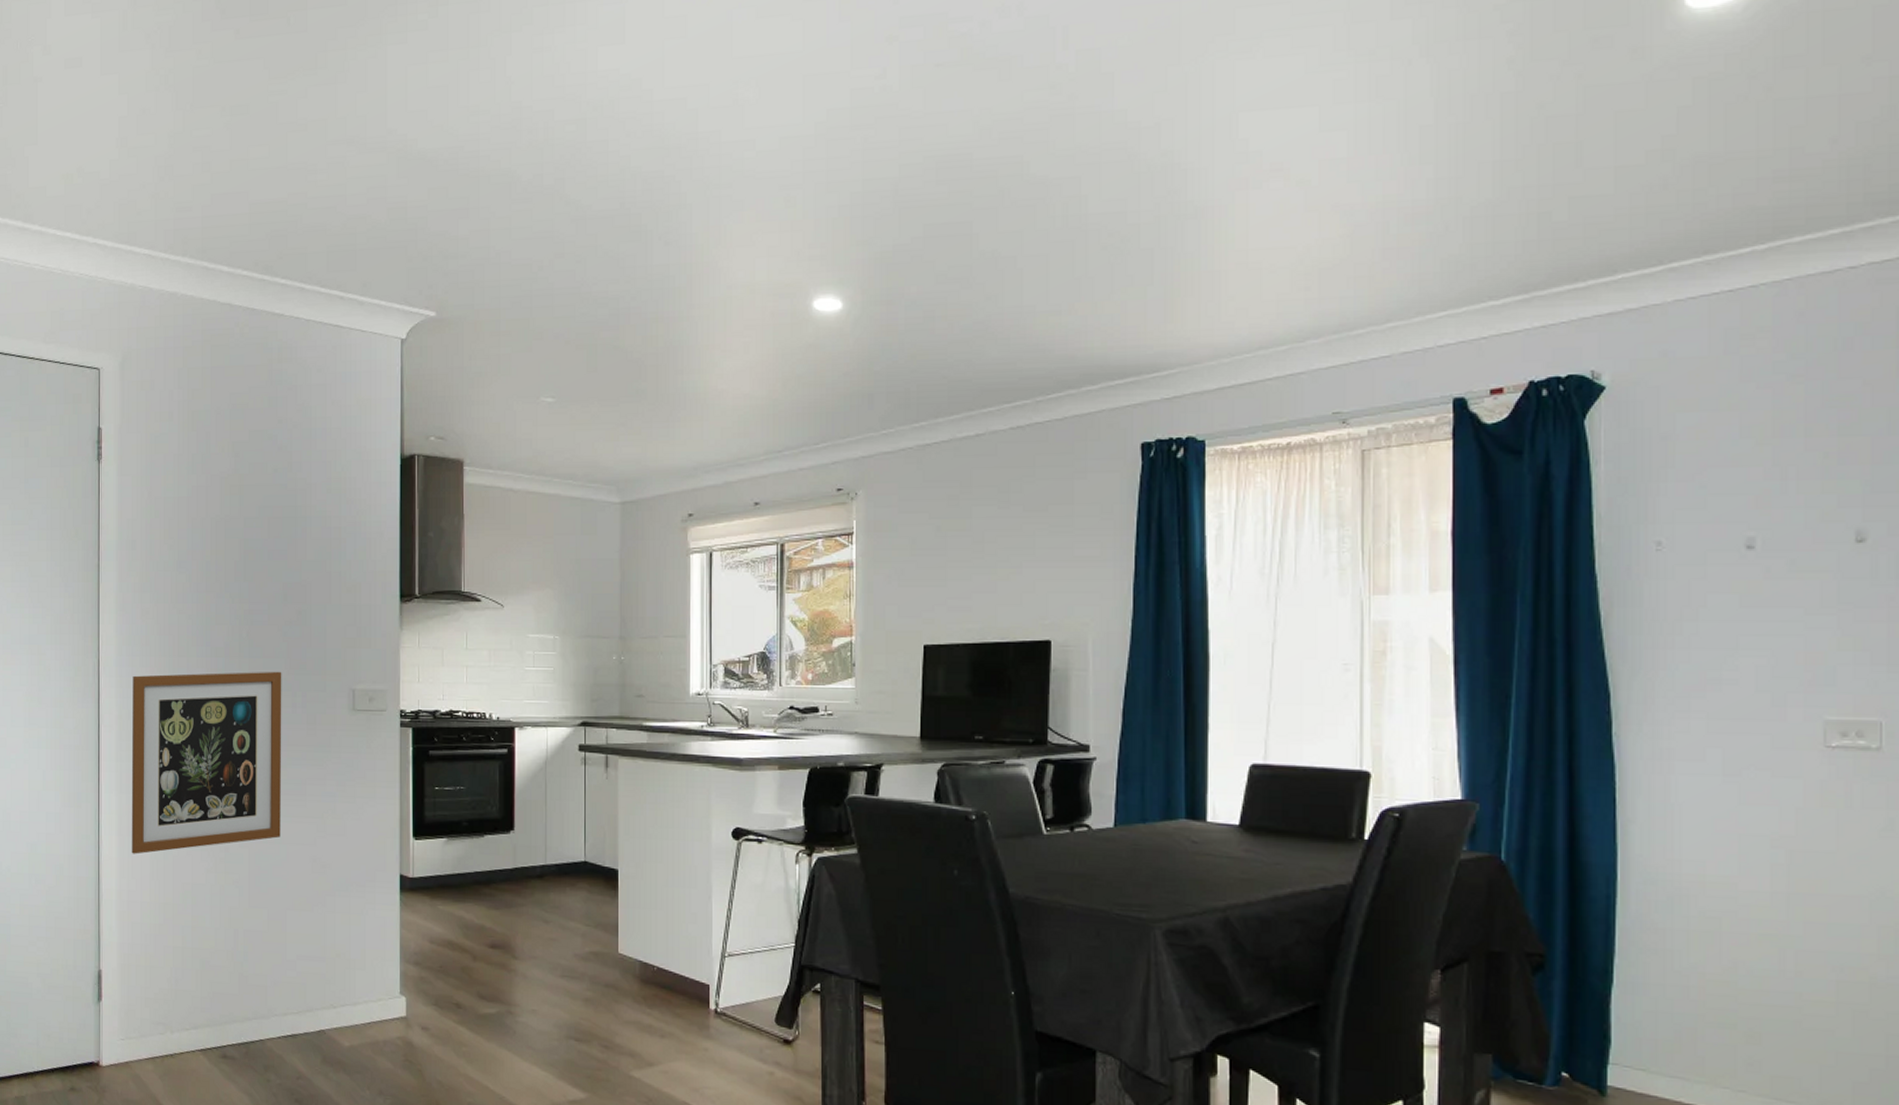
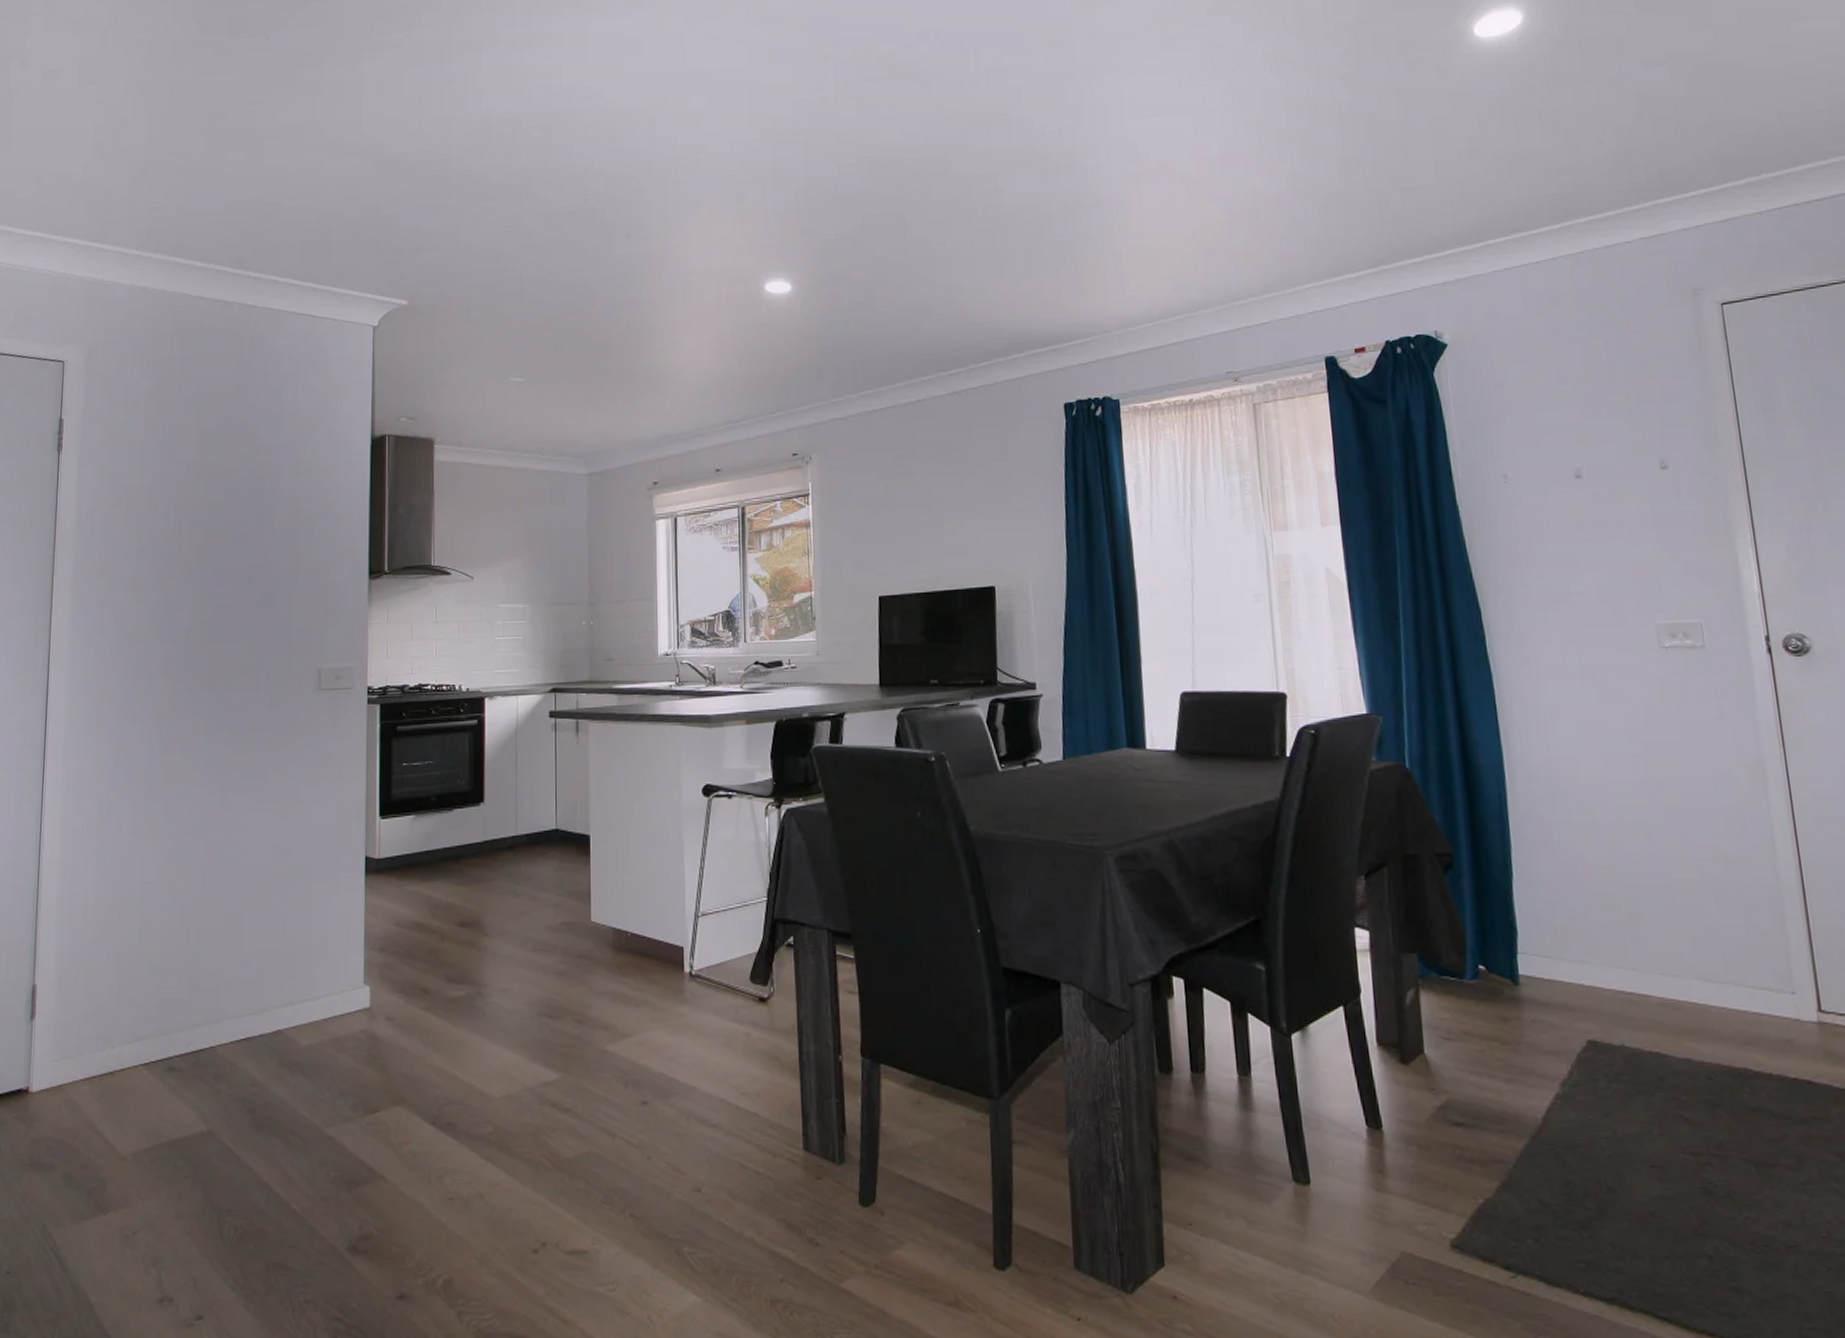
wall art: present [131,671,282,854] -> none [75,654,245,855]

